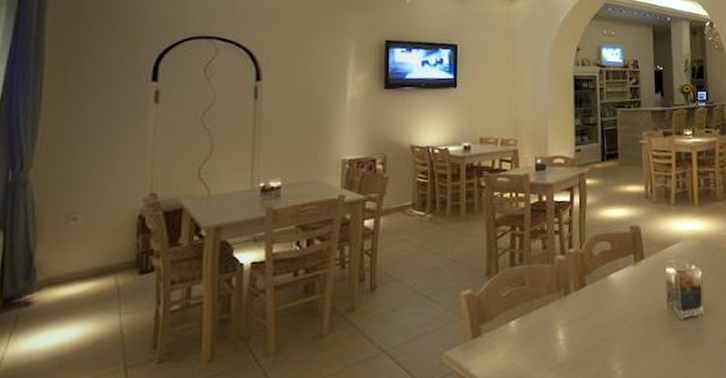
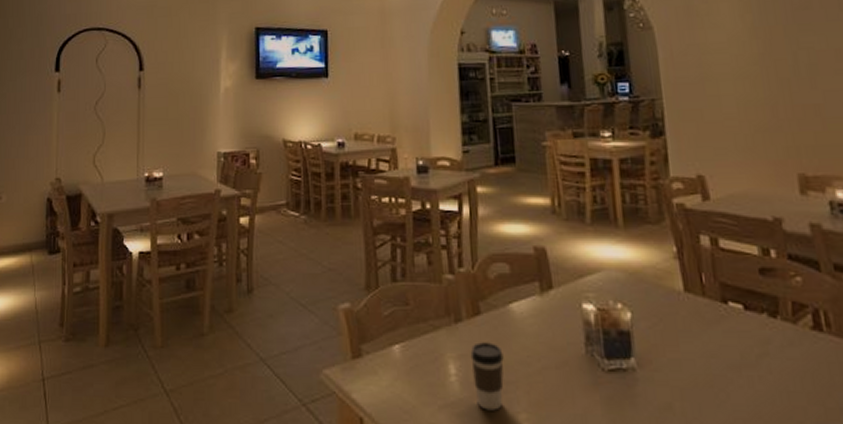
coffee cup: none [576,308,604,365] -> present [470,342,504,411]

